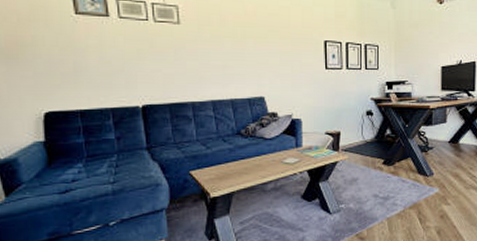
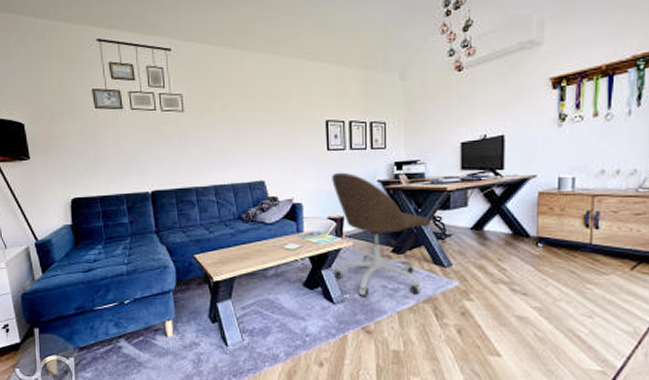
office chair: none [330,90,415,206] -> present [332,172,430,297]

